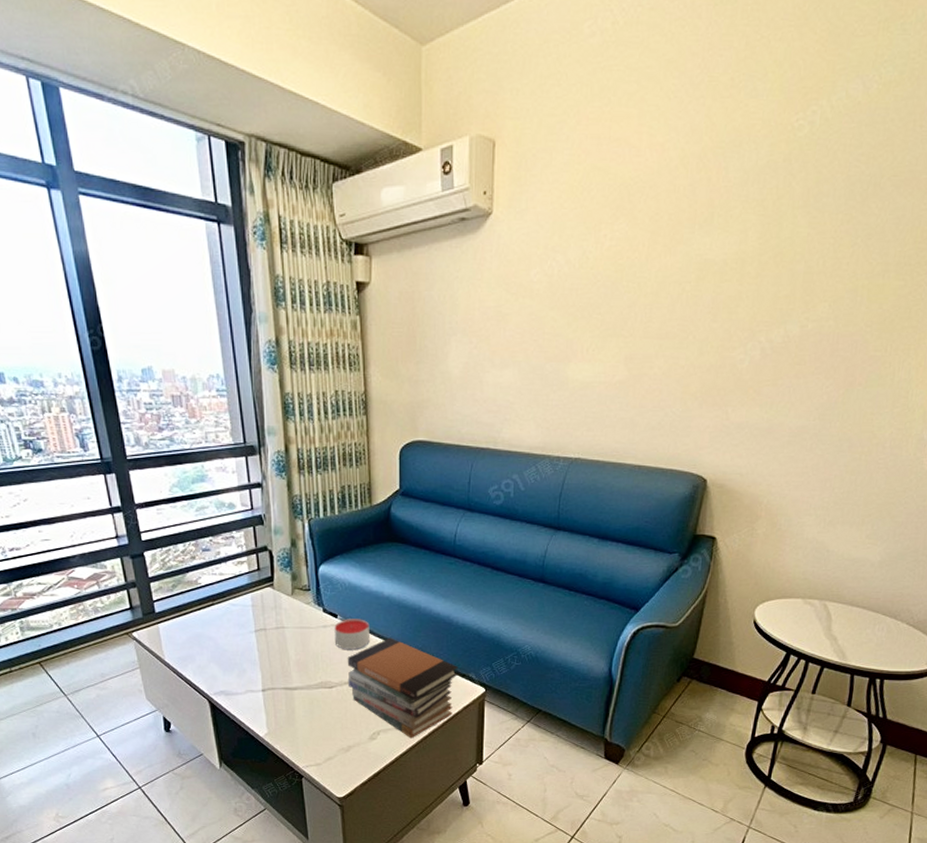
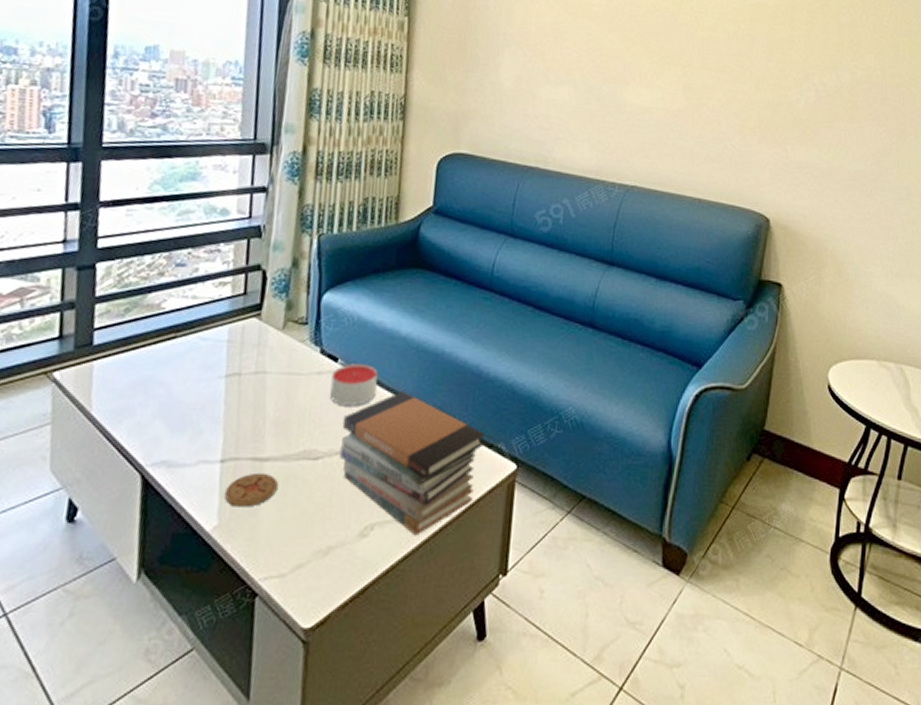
coaster: none [269,697,306,721] -> present [224,472,278,507]

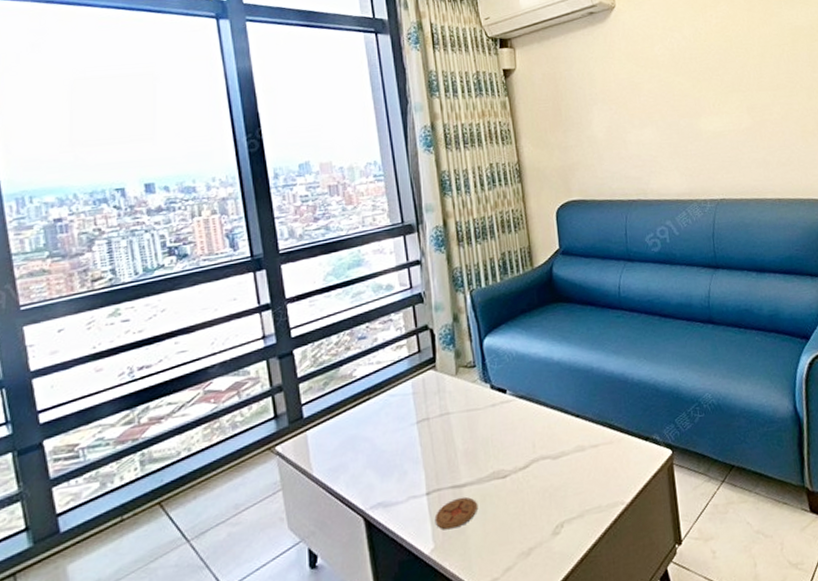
candle: present [329,363,378,406] -> none [503,390,543,429]
book stack: present [339,391,485,536] -> none [520,407,641,526]

